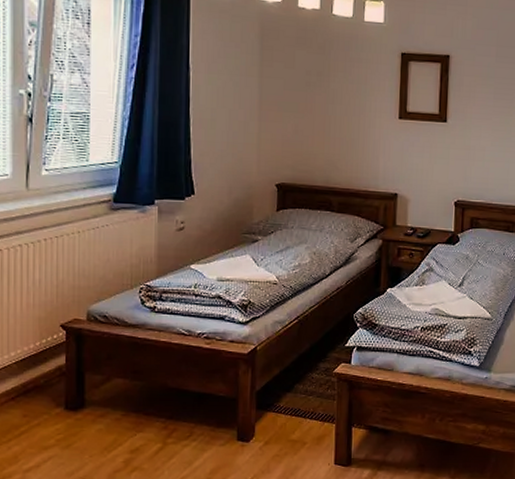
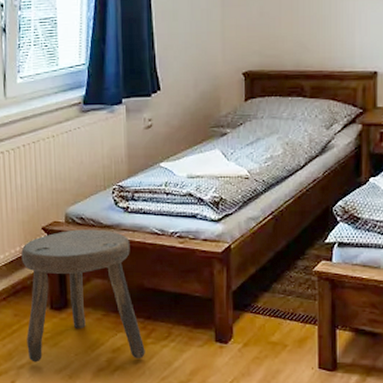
stool: none [35,327,165,465] -> present [21,229,145,362]

